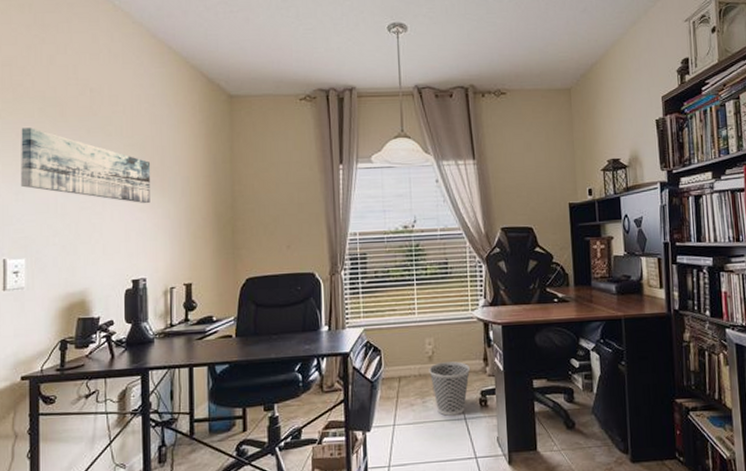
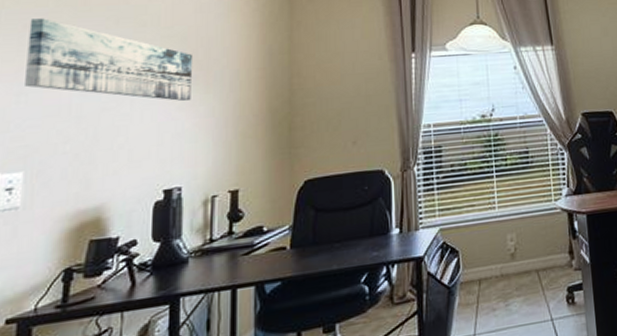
wastebasket: present [429,361,471,416] -> none [511,257,556,319]

